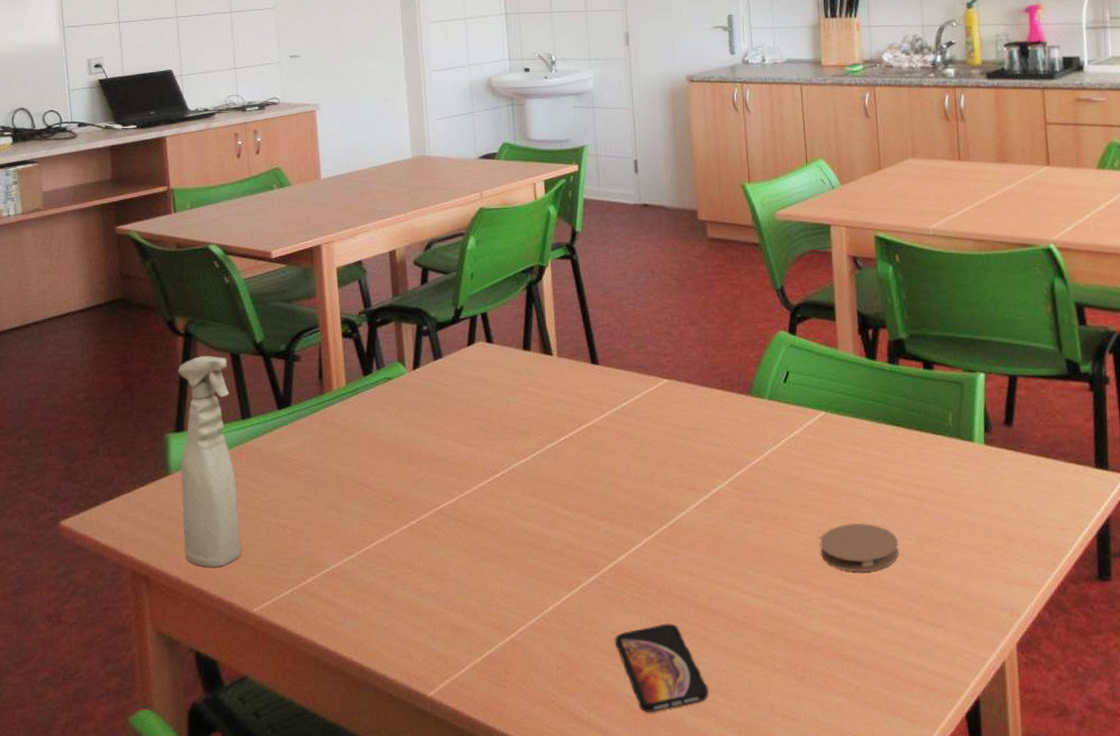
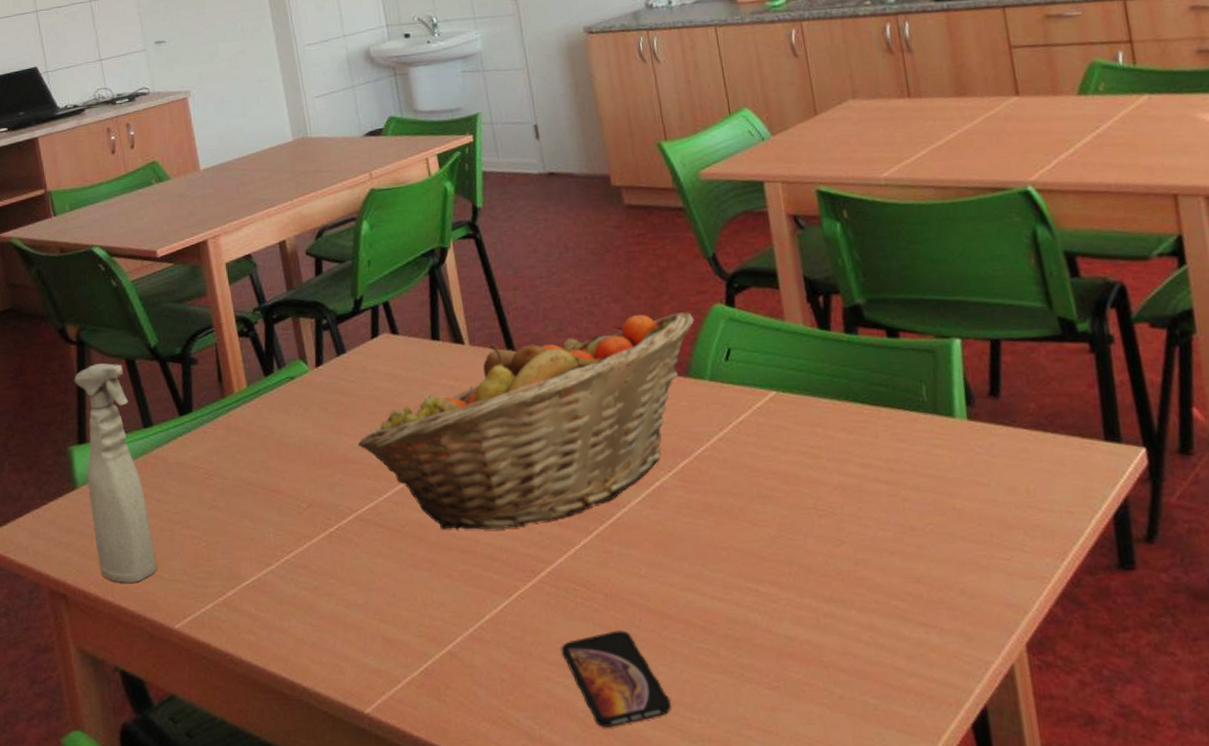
fruit basket: none [445,336,760,528] -> present [357,312,695,530]
coaster: present [819,522,899,572] -> none [782,513,877,569]

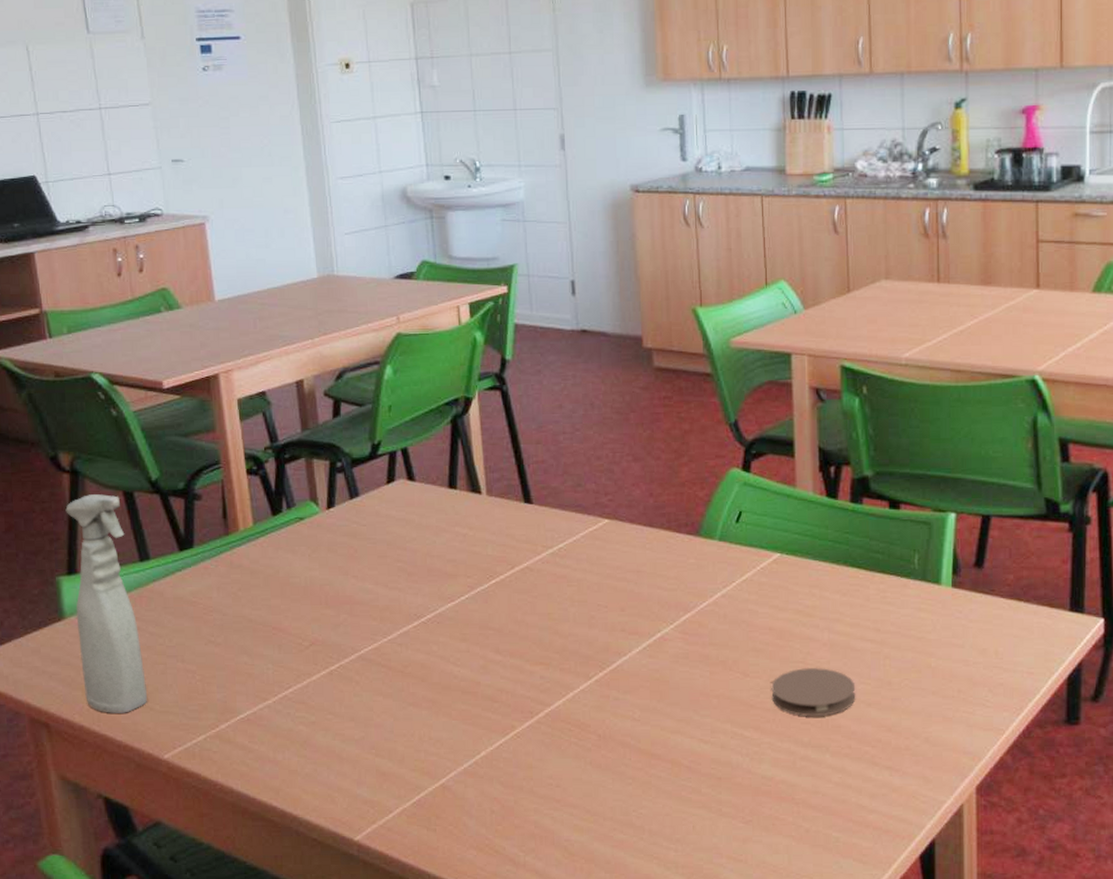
fruit basket: present [357,312,695,530] -> none [365,474,711,673]
smartphone: present [561,630,671,727] -> none [551,768,651,855]
coaster: none [782,513,877,569] -> present [771,667,856,717]

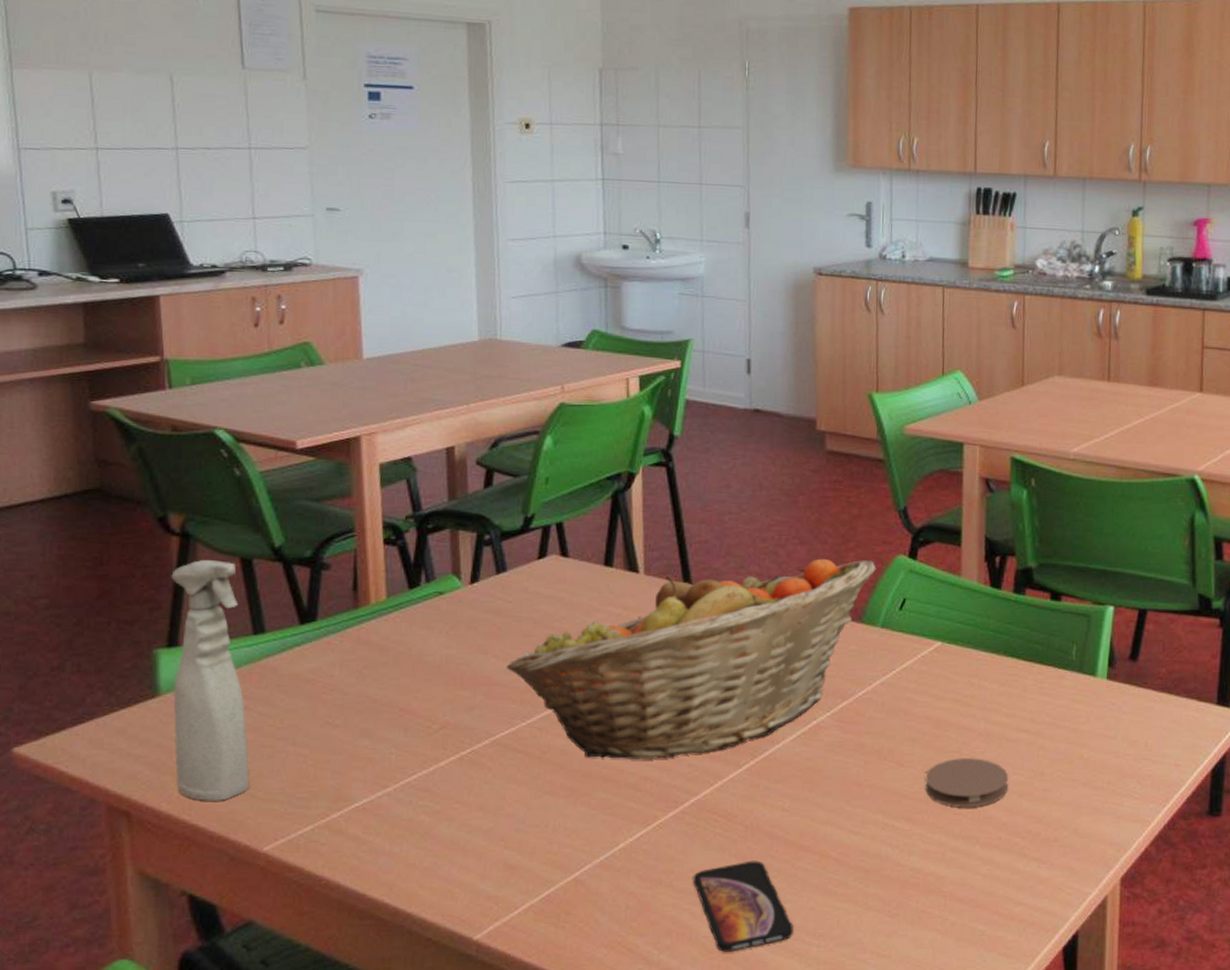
fruit basket: none [365,474,711,673] -> present [506,558,876,760]
smartphone: none [551,768,651,855] -> present [692,860,793,952]

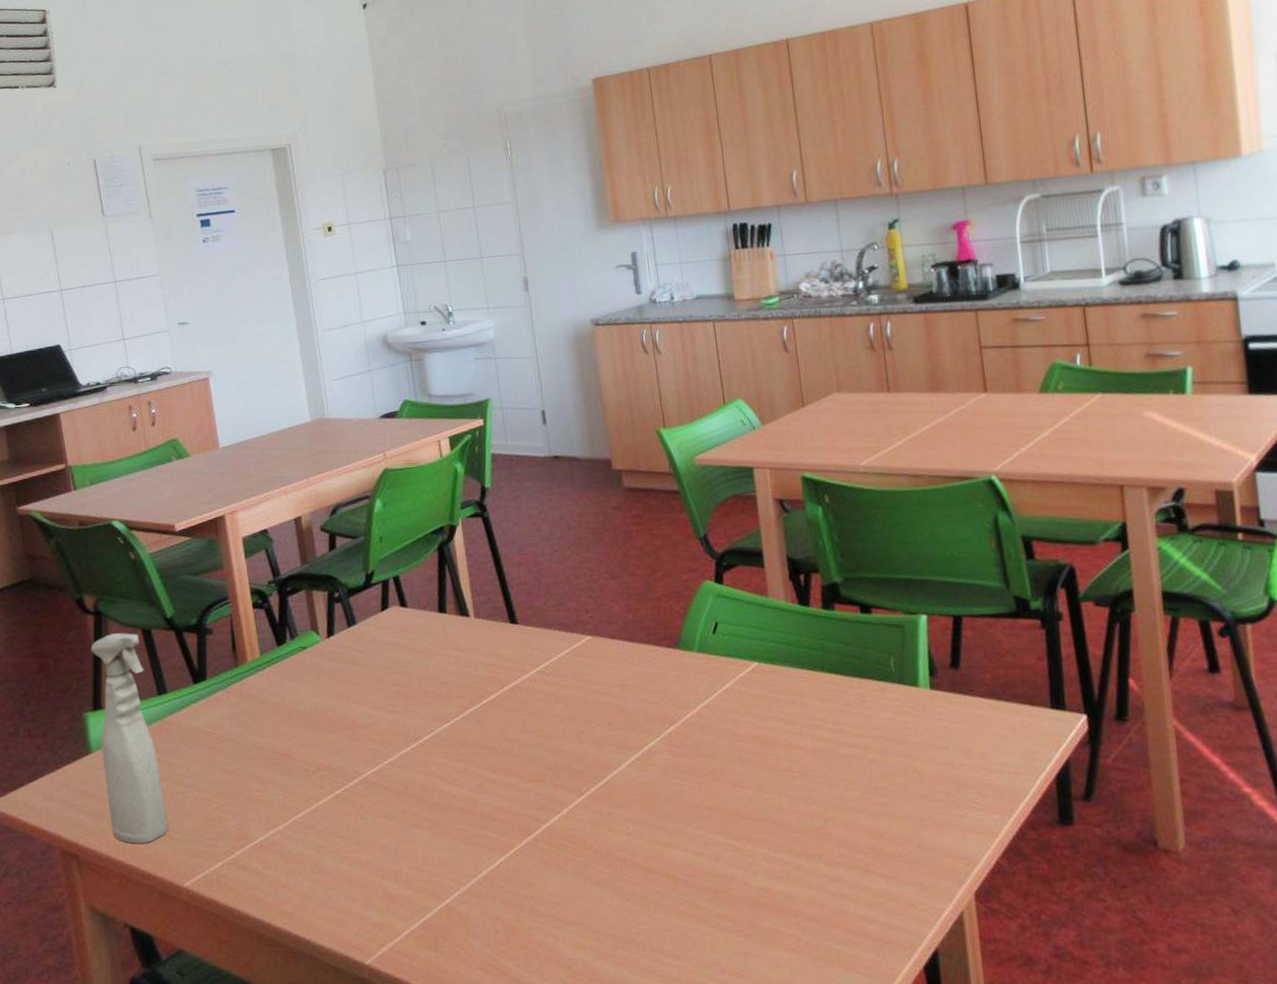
fruit basket: present [506,558,876,760] -> none [365,588,686,792]
smartphone: present [692,860,793,952] -> none [552,884,653,974]
coaster: present [925,757,1009,808] -> none [759,774,845,826]

